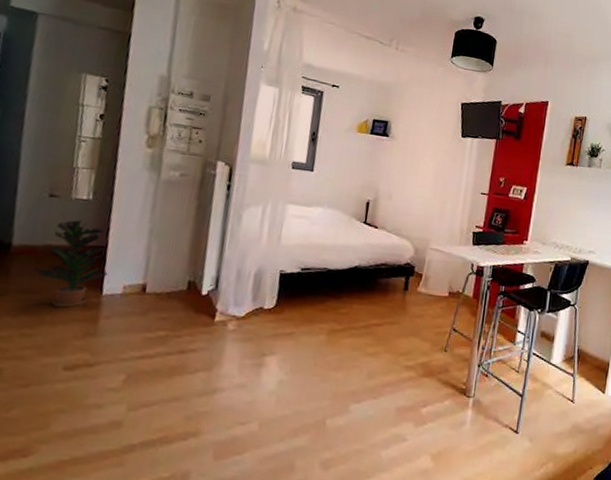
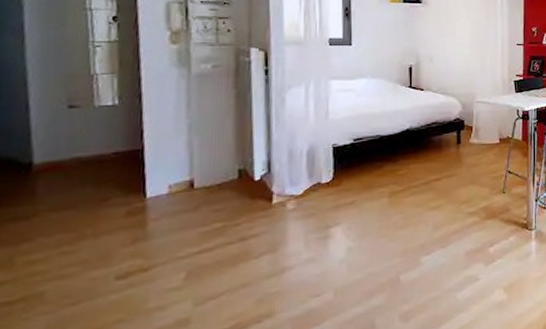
potted plant: present [33,220,108,308] -> none [64,127,149,219]

